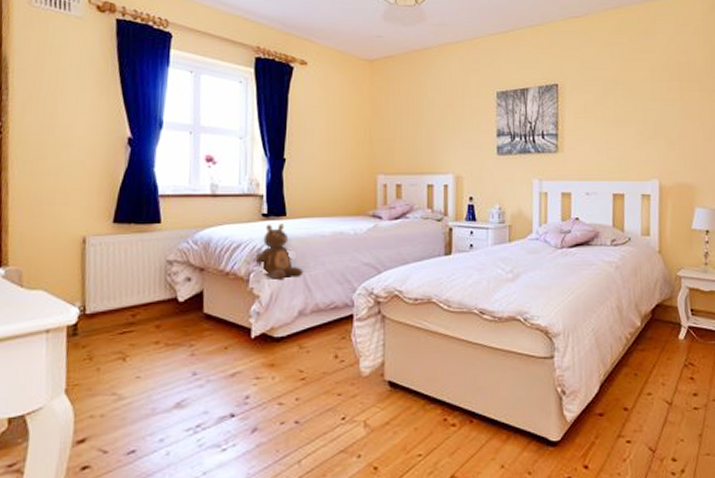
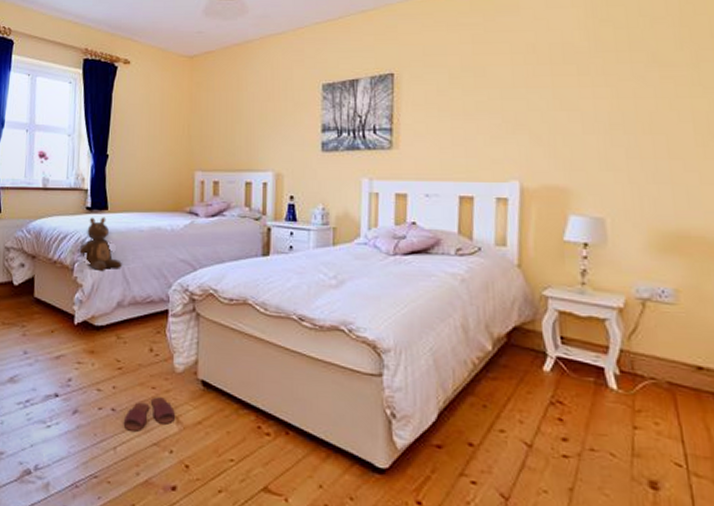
slippers: none [308,403,362,442] -> present [123,397,175,432]

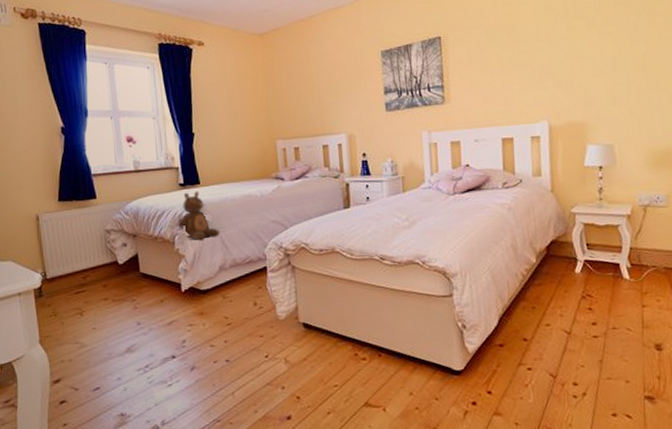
slippers: present [123,397,175,432] -> none [237,343,283,377]

